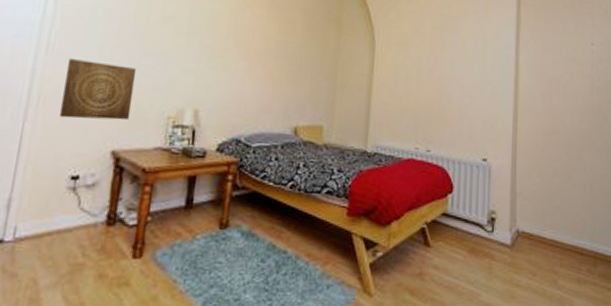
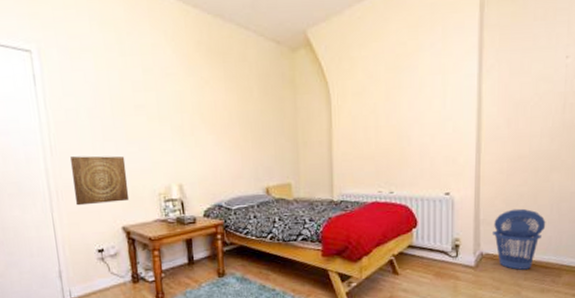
laundry basket: none [529,184,580,254] -> present [493,208,546,270]

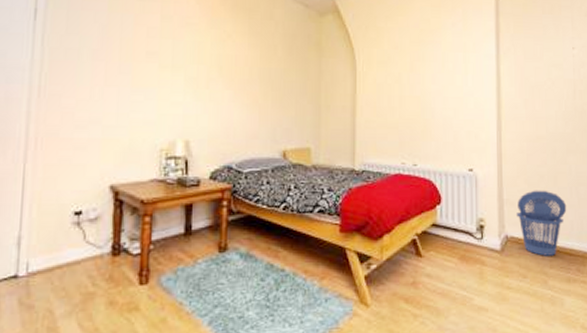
wall art: present [70,155,130,206] -> none [57,100,127,157]

